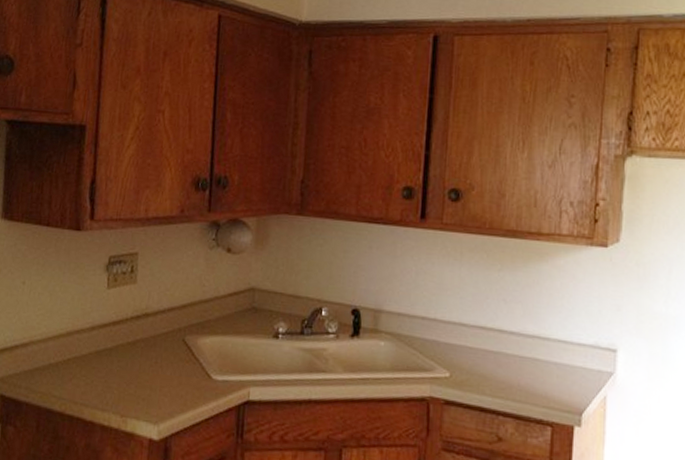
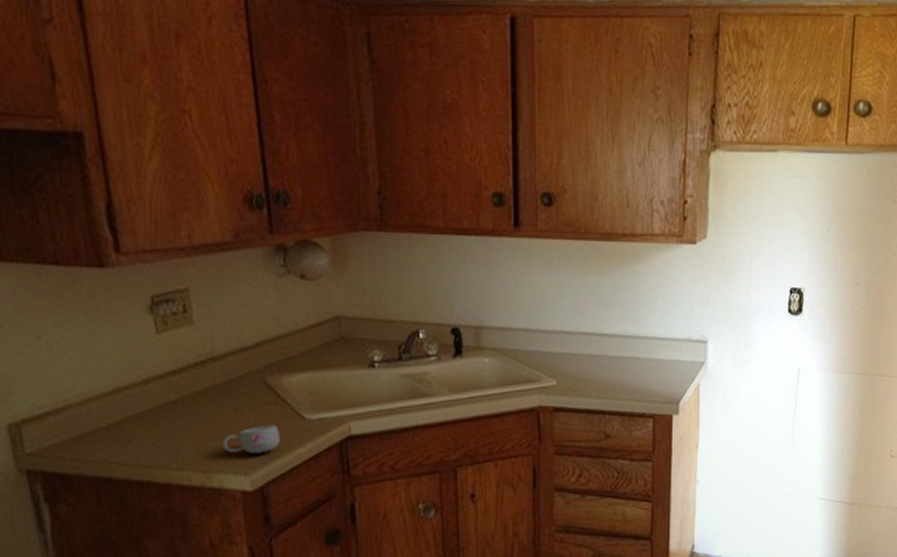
mug: none [140,380,189,406] -> present [222,425,280,453]

